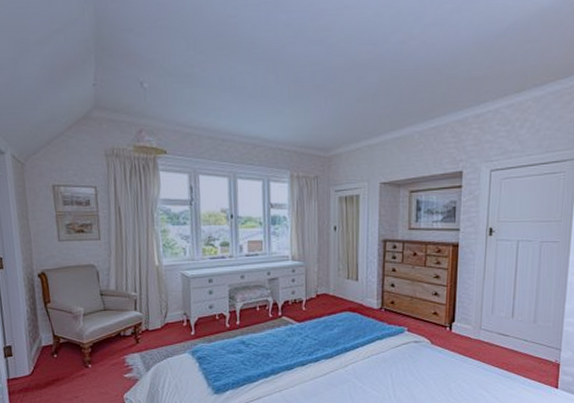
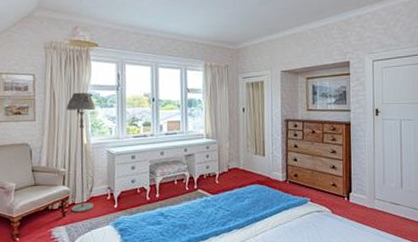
floor lamp: none [134,207,169,340] -> present [67,92,96,213]

